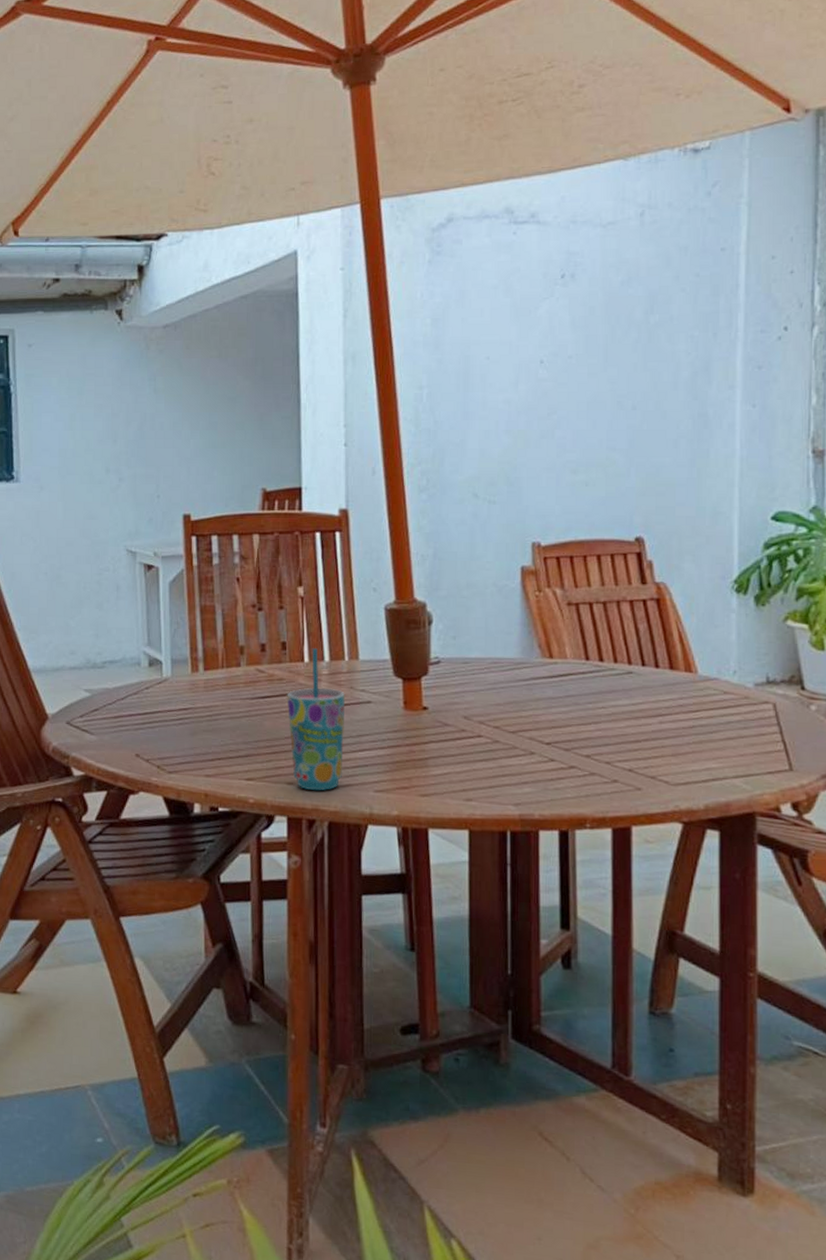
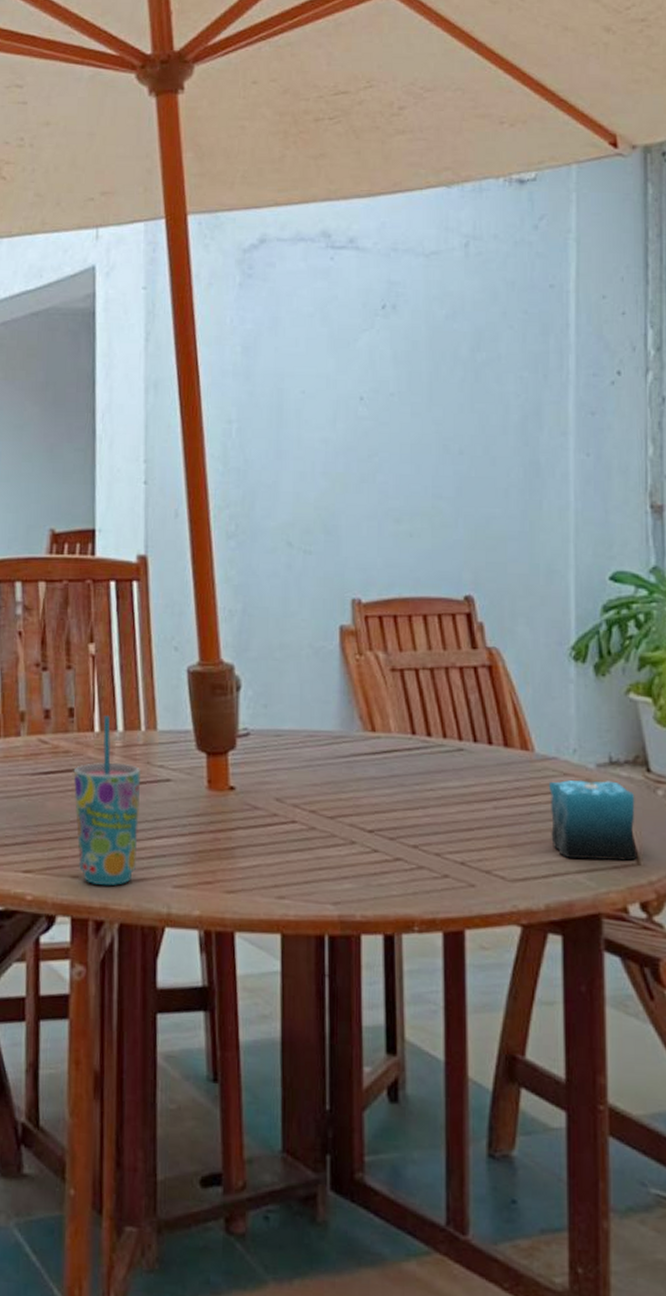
candle: none [709,688,790,767] -> present [548,769,637,861]

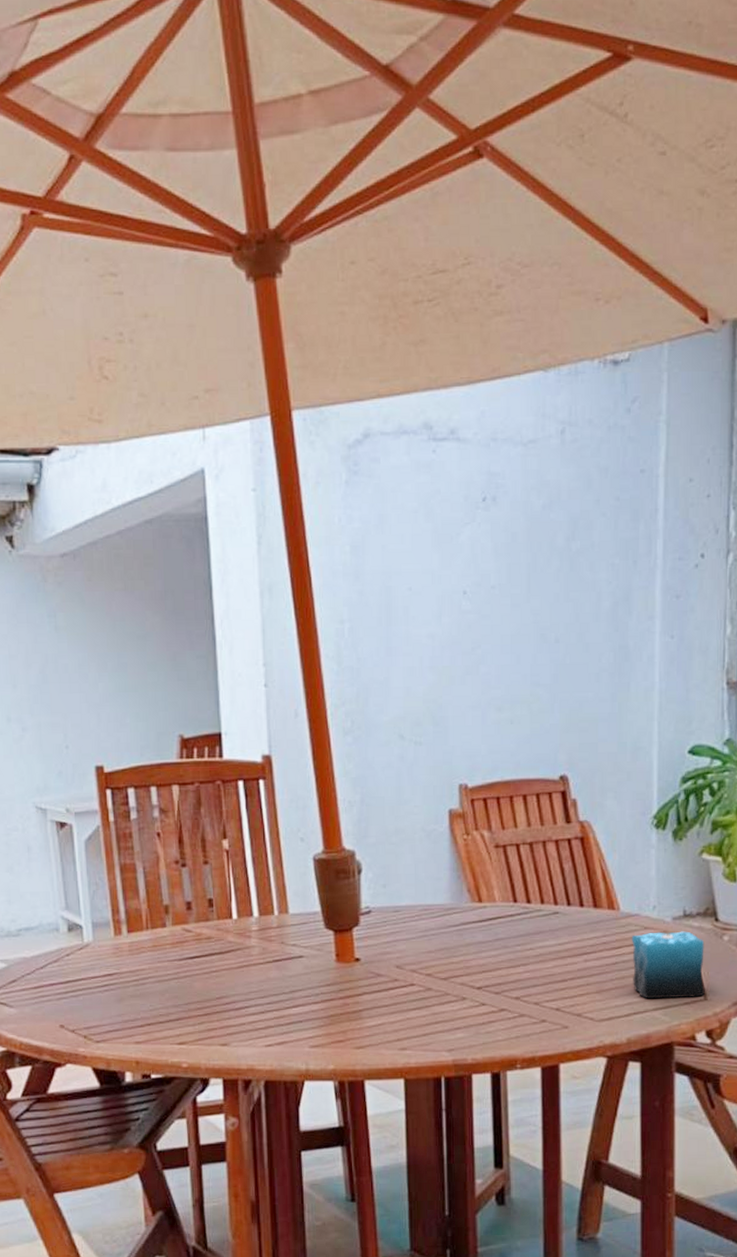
cup: present [73,716,140,886] -> none [216,904,278,1051]

